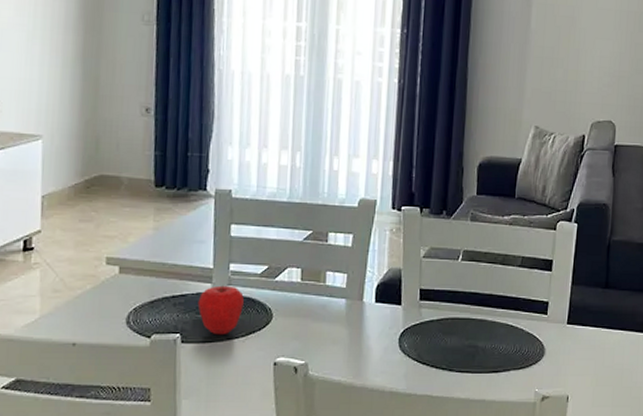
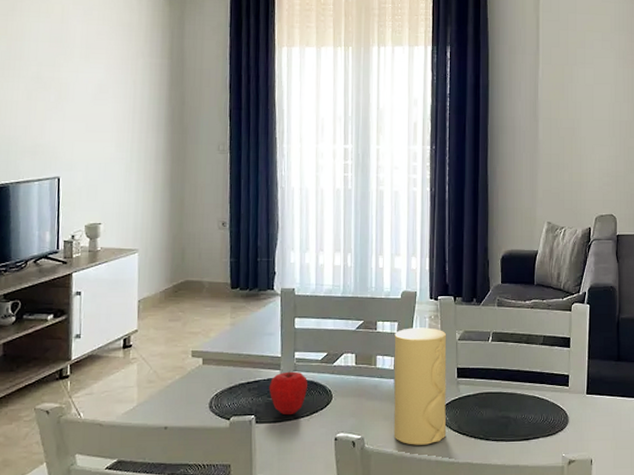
decorative vase: none [342,241,410,374] -> present [393,327,447,445]

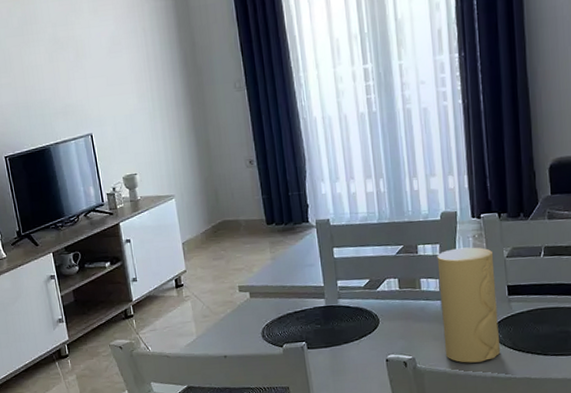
apple: present [269,371,309,416] -> none [315,299,354,341]

